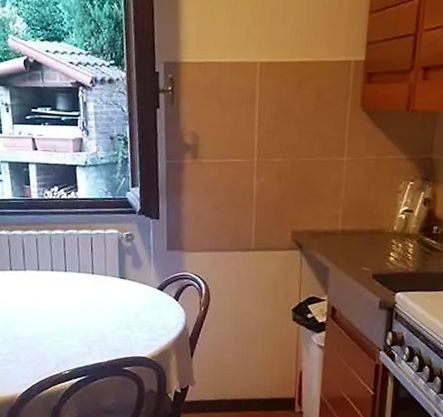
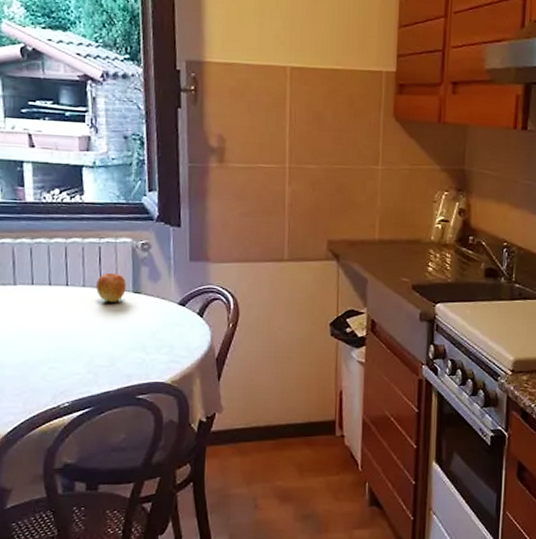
apple: none [89,260,114,286] -> present [96,272,126,302]

